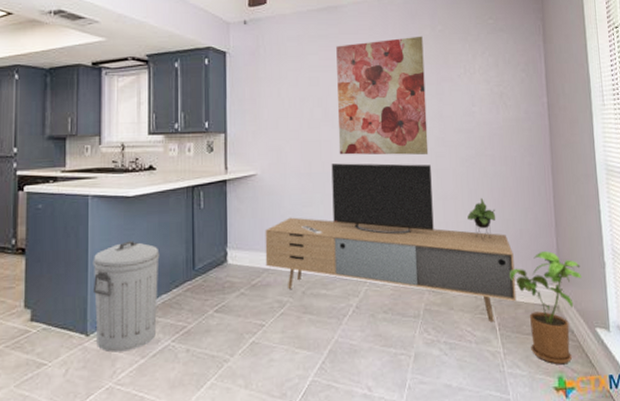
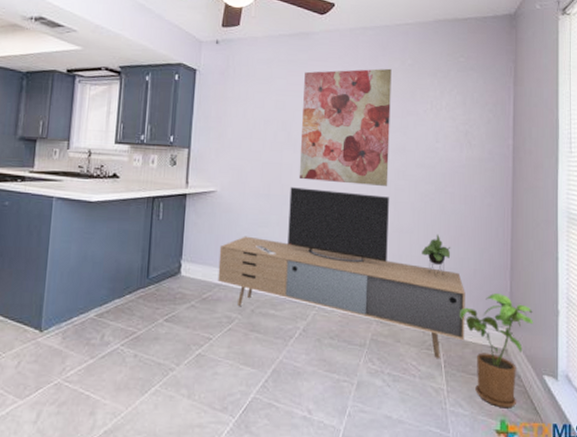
trash can: present [92,241,160,353] -> none [49,244,116,351]

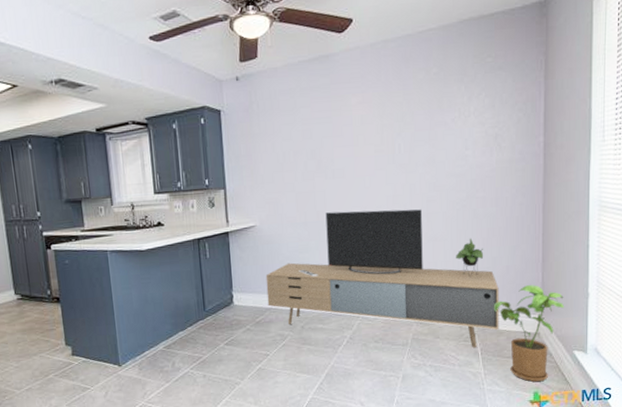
wall art: present [298,68,392,186] -> none [328,80,420,204]

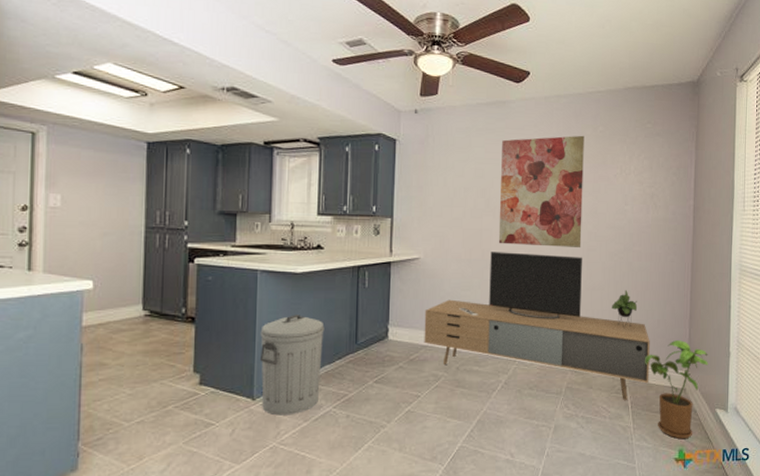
trash can: none [117,288,177,379] -> present [259,315,325,416]
wall art: none [328,80,420,204] -> present [498,135,584,247]

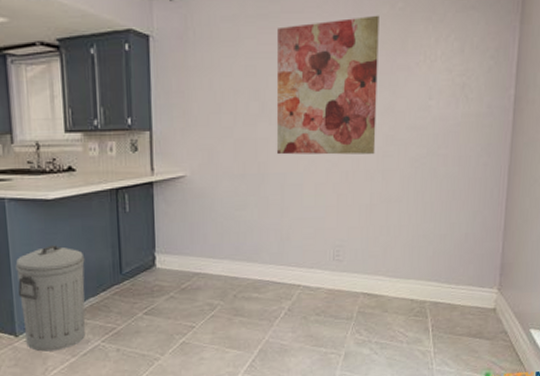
media console: present [424,252,650,400] -> none [195,163,456,323]
house plant: present [645,340,709,440] -> none [449,255,525,363]

